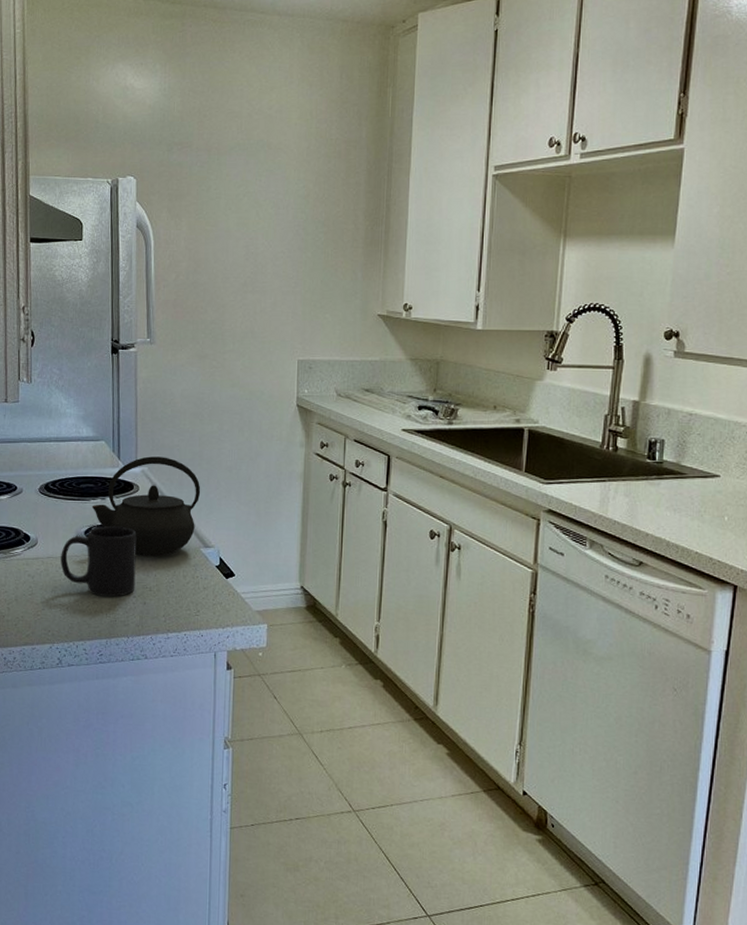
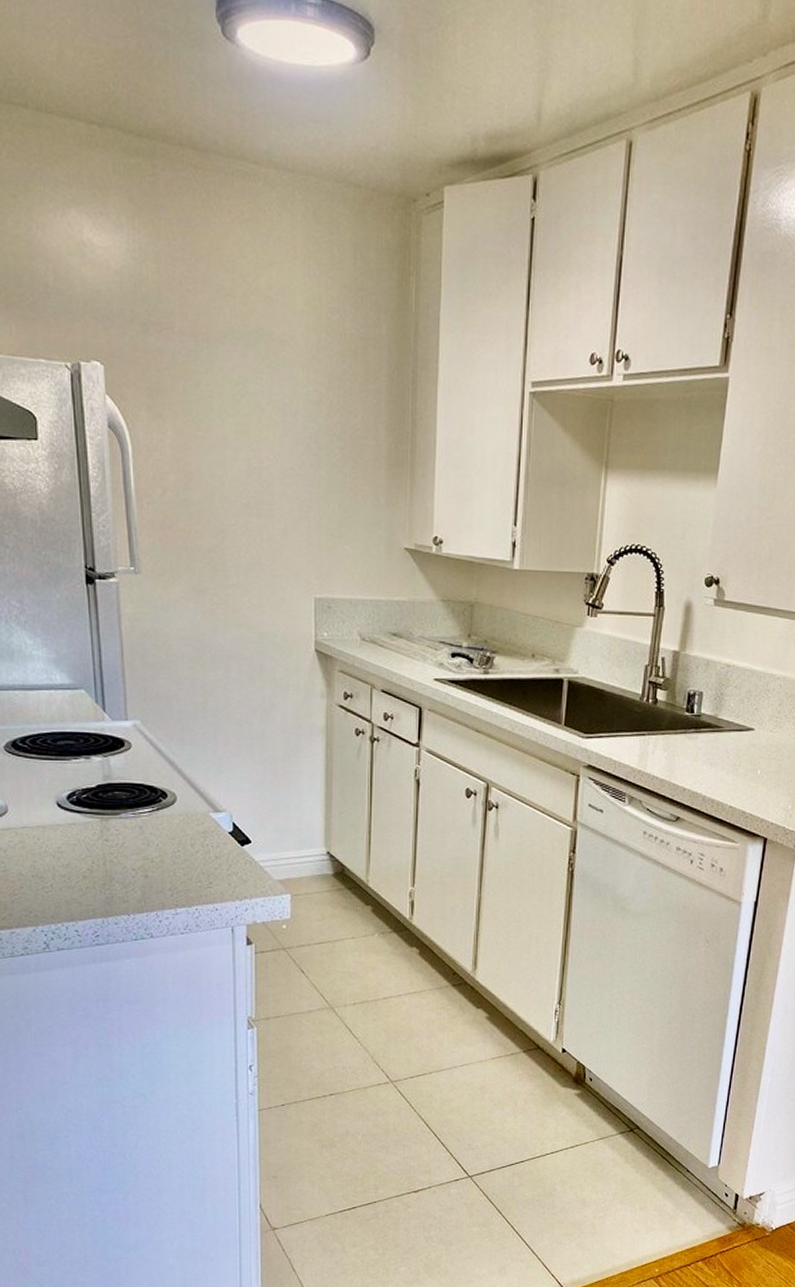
mug: present [60,526,137,597] -> none [38,790,134,870]
kettle: present [91,456,201,557] -> none [73,708,207,824]

